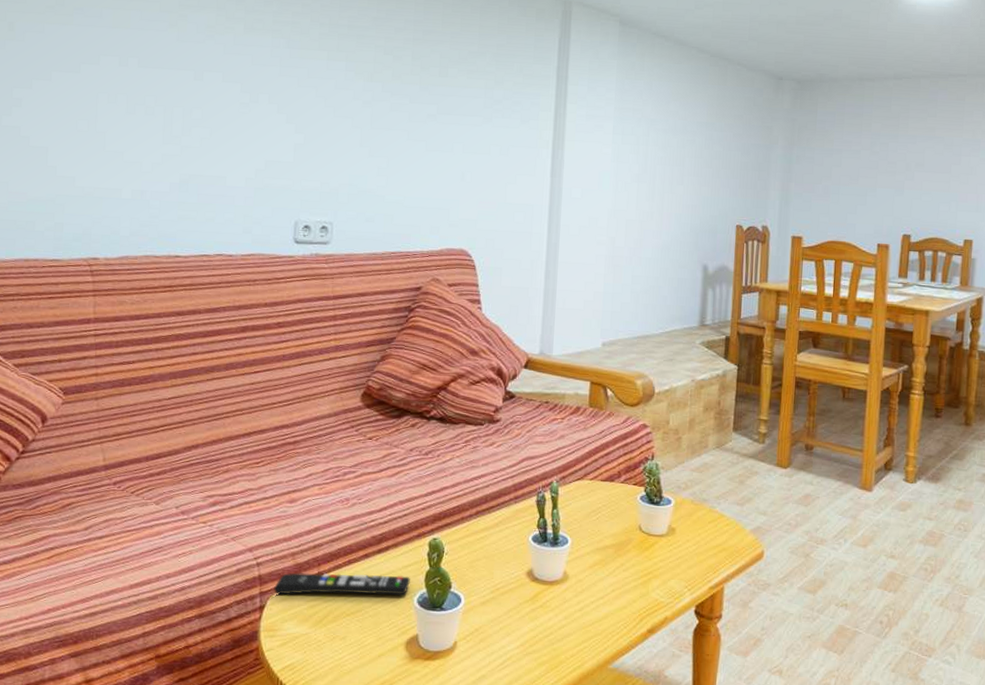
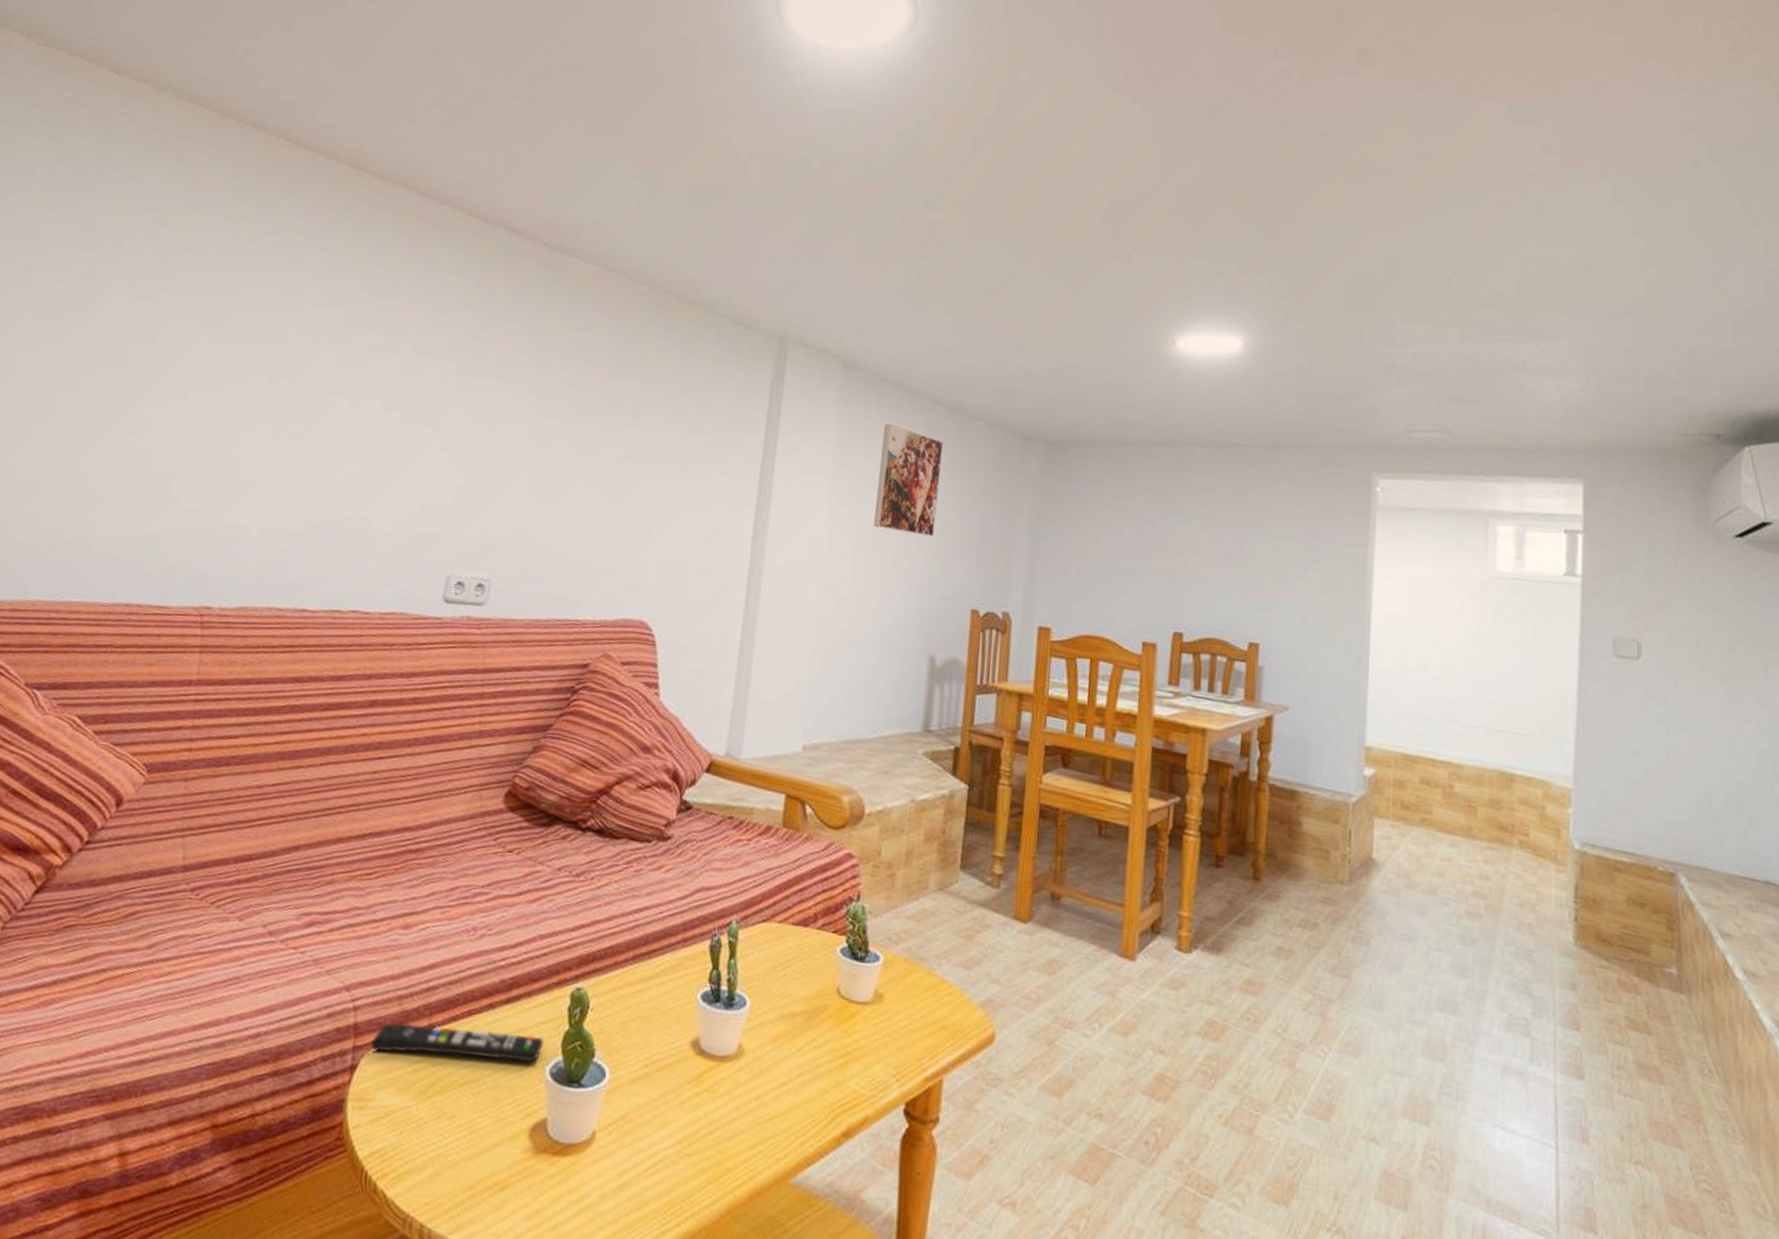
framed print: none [653,72,709,167] -> present [874,424,944,537]

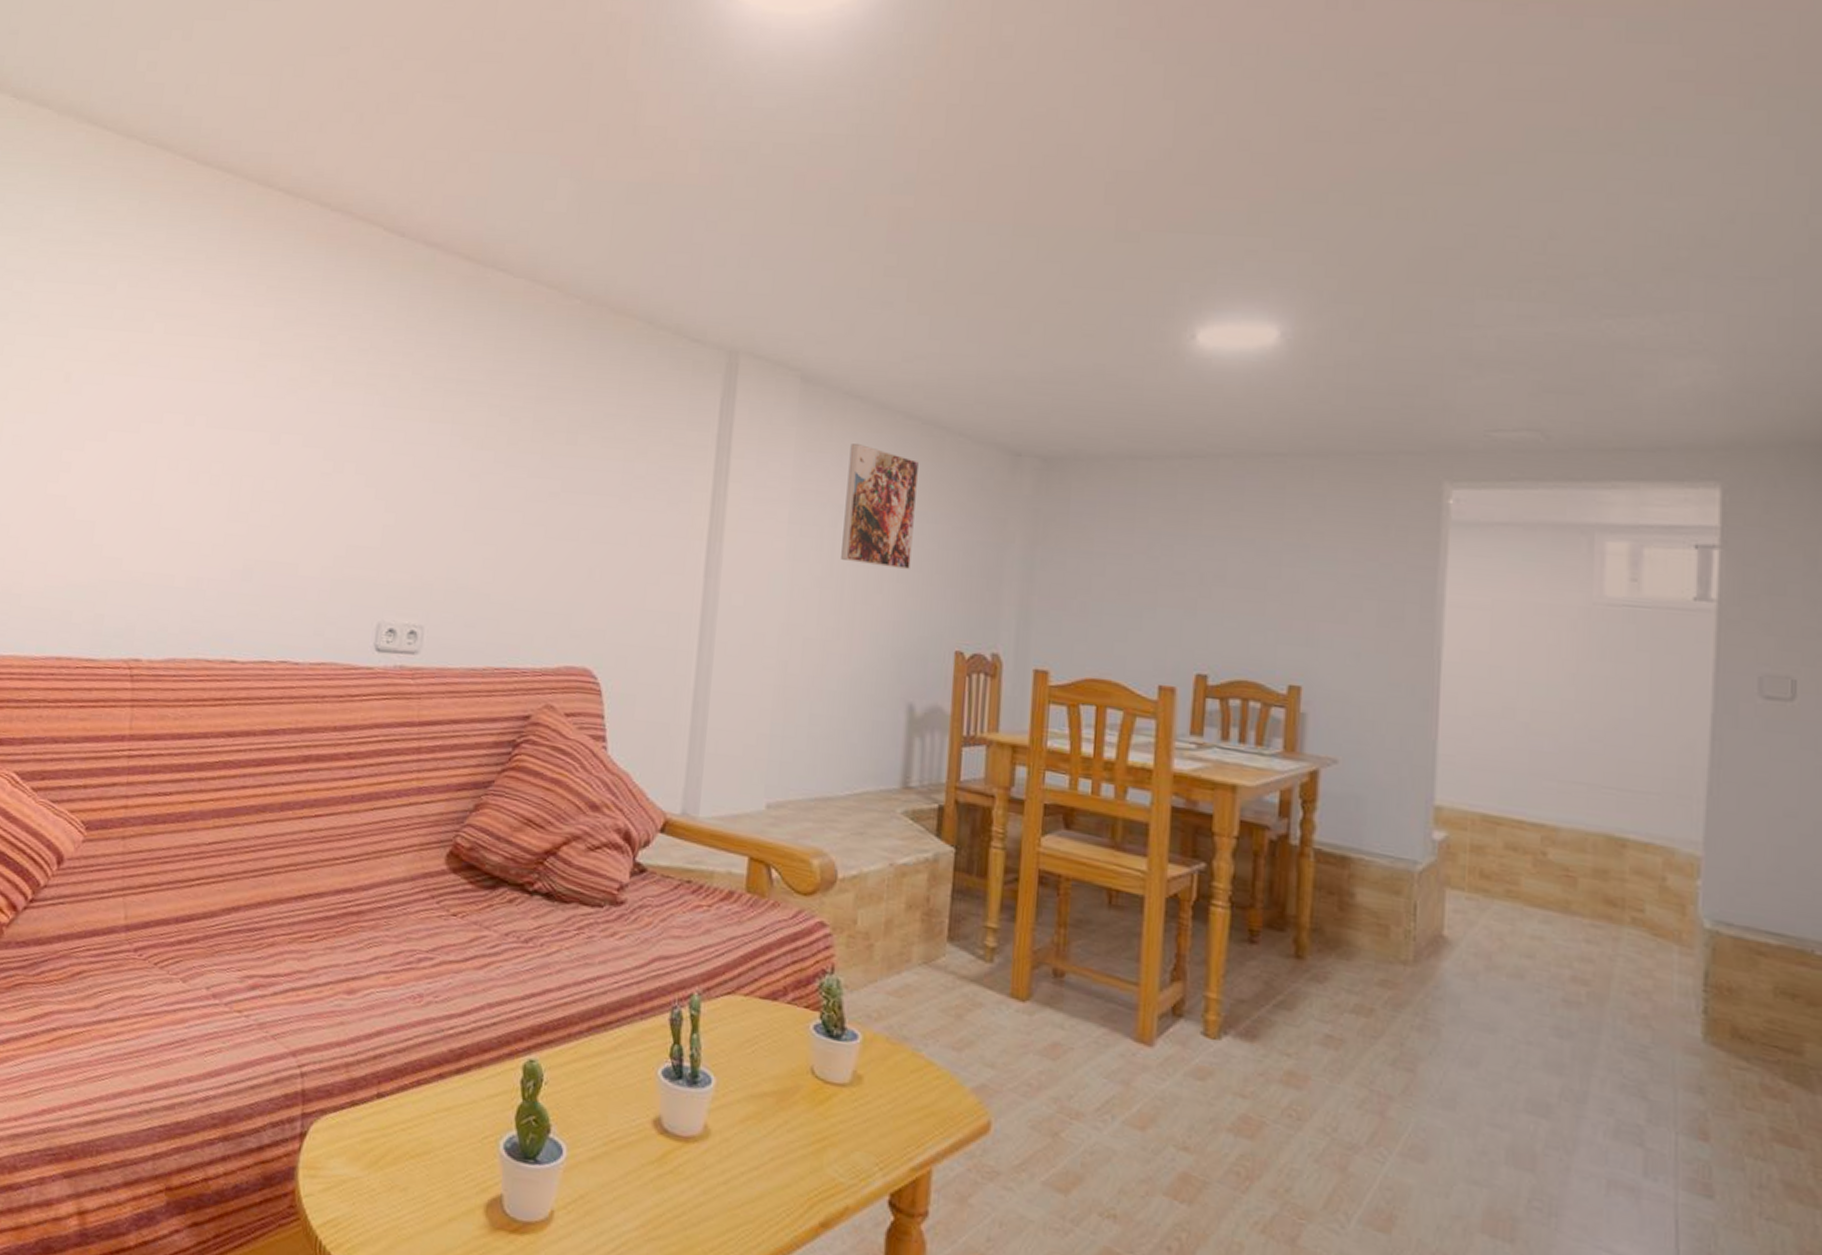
remote control: present [371,1023,544,1063] -> none [319,1090,496,1137]

